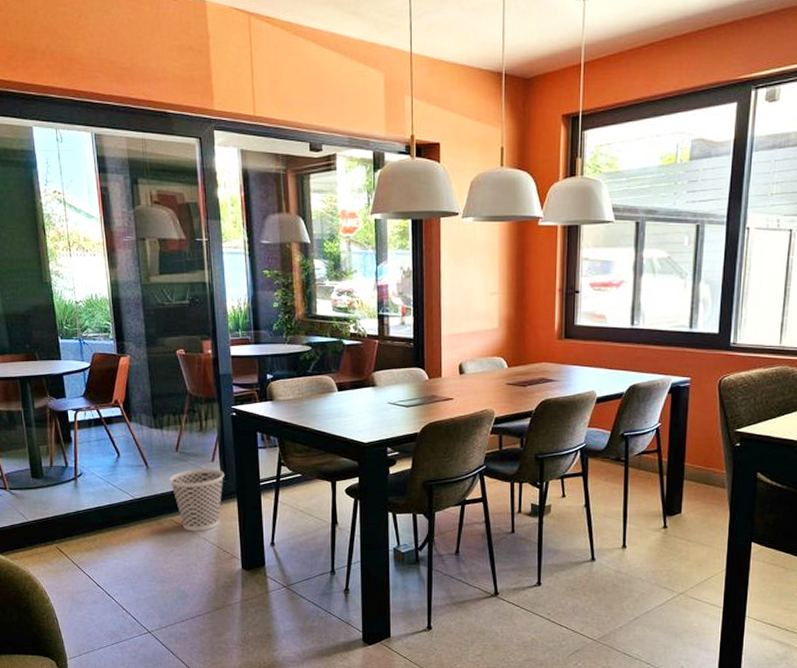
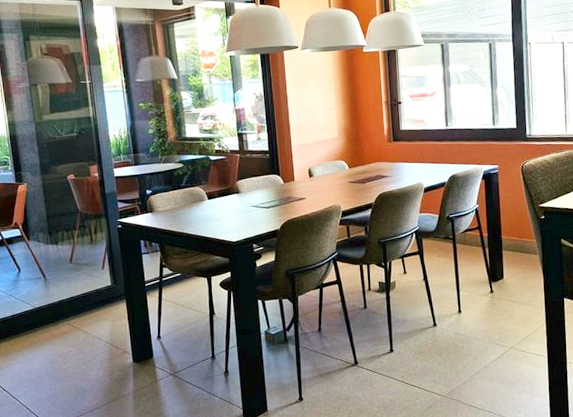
wastebasket: present [169,469,225,531] -> none [65,275,114,333]

